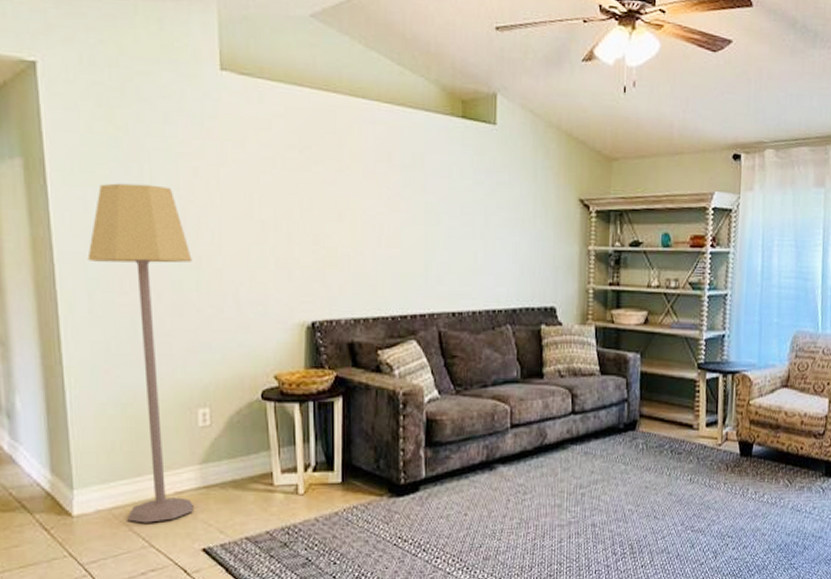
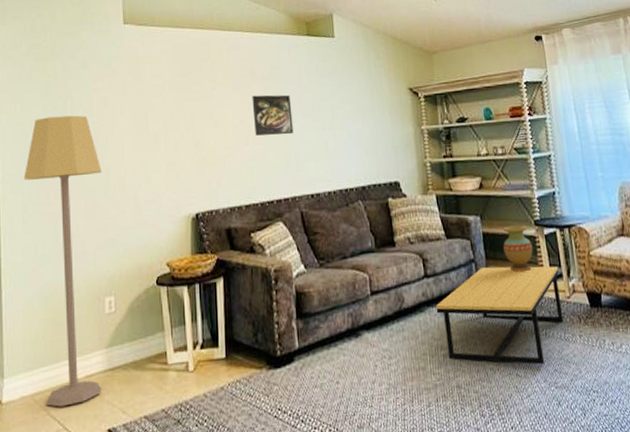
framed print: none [388,186,437,240] -> present [252,94,293,136]
coffee table: none [580,408,715,509] -> present [436,266,564,365]
vase: none [660,367,692,416] -> present [502,225,533,273]

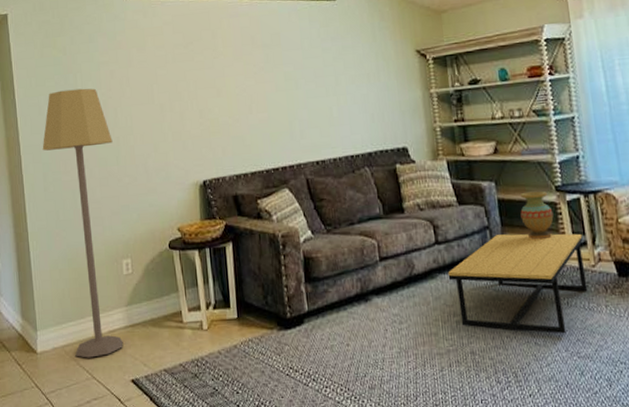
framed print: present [252,94,293,136] -> none [253,61,296,104]

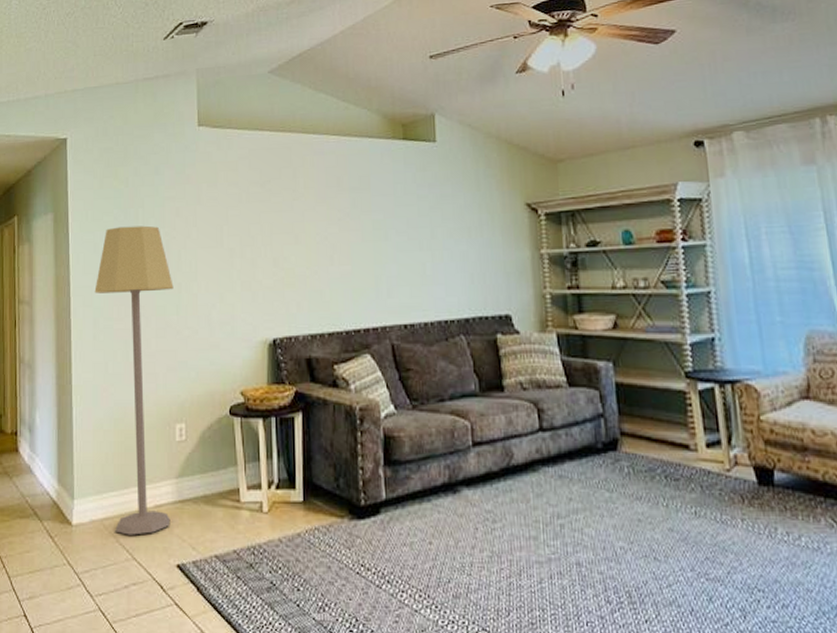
coffee table: present [448,233,588,334] -> none [552,425,720,550]
vase: present [520,191,554,240] -> none [642,376,682,434]

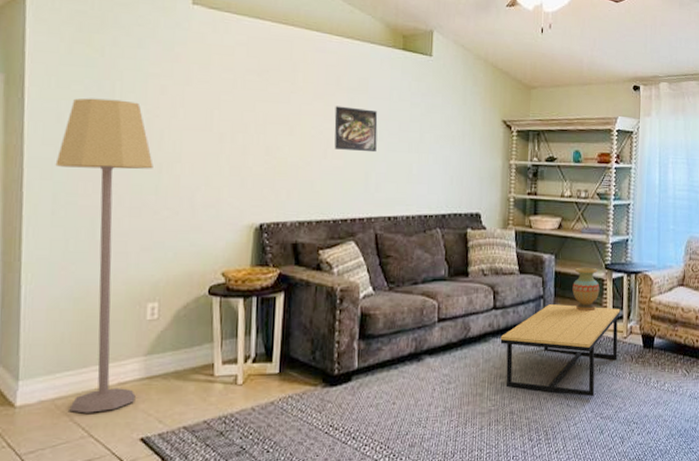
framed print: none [338,208,385,255] -> present [334,106,378,153]
coffee table: none [552,425,720,550] -> present [500,304,620,397]
vase: none [642,376,682,434] -> present [572,267,600,312]

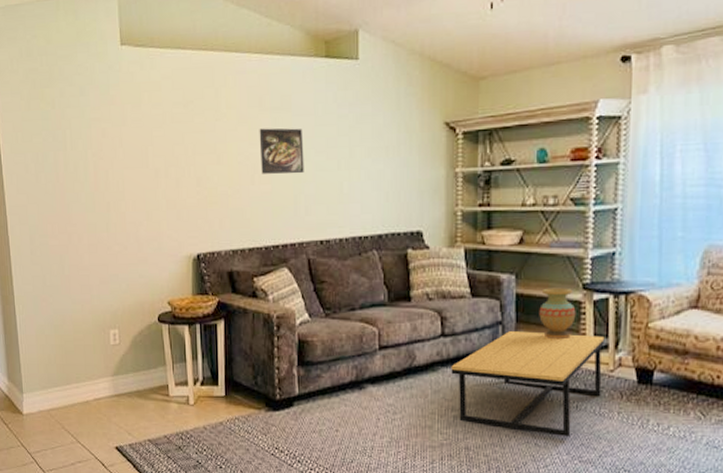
lamp: present [55,98,153,413] -> none [29,147,109,423]

